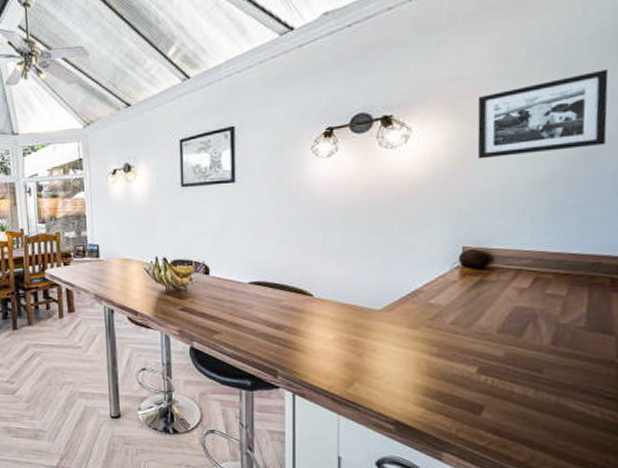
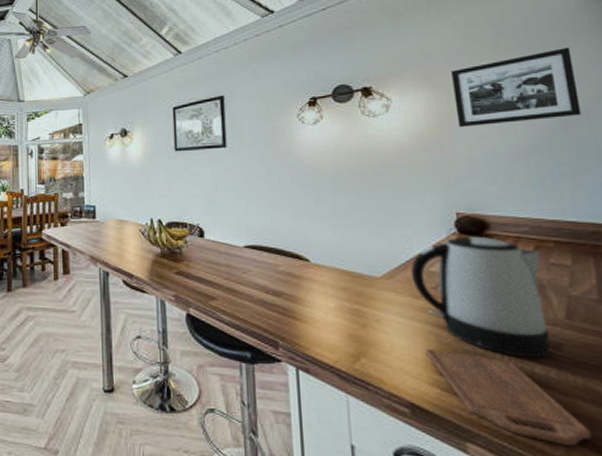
kettle: none [410,269,538,380] -> present [411,236,552,358]
cutting board: none [416,373,555,452] -> present [425,347,592,445]

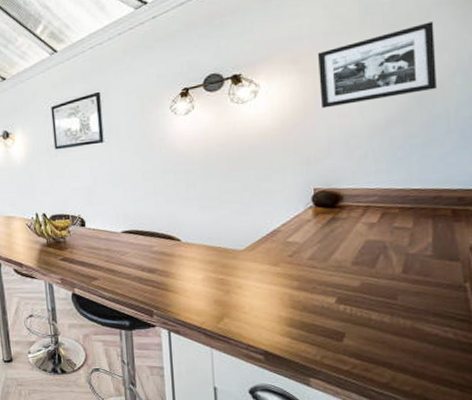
kettle: present [411,236,552,358] -> none [270,208,388,308]
cutting board: present [425,347,592,445] -> none [280,306,413,374]

